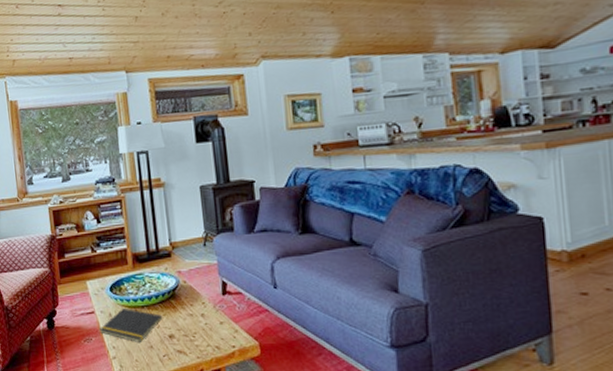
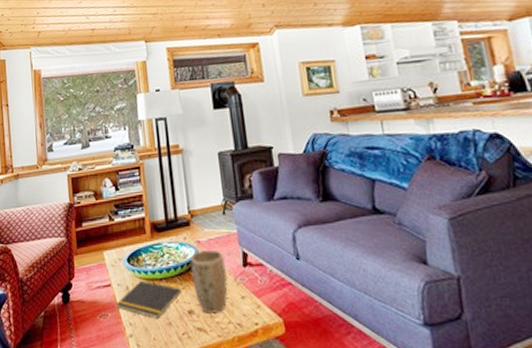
plant pot: none [171,279,207,338] -> present [190,249,228,313]

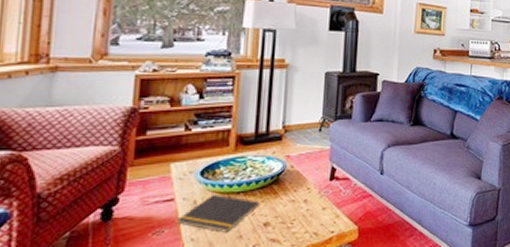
plant pot: present [190,249,228,313] -> none [274,164,312,225]

